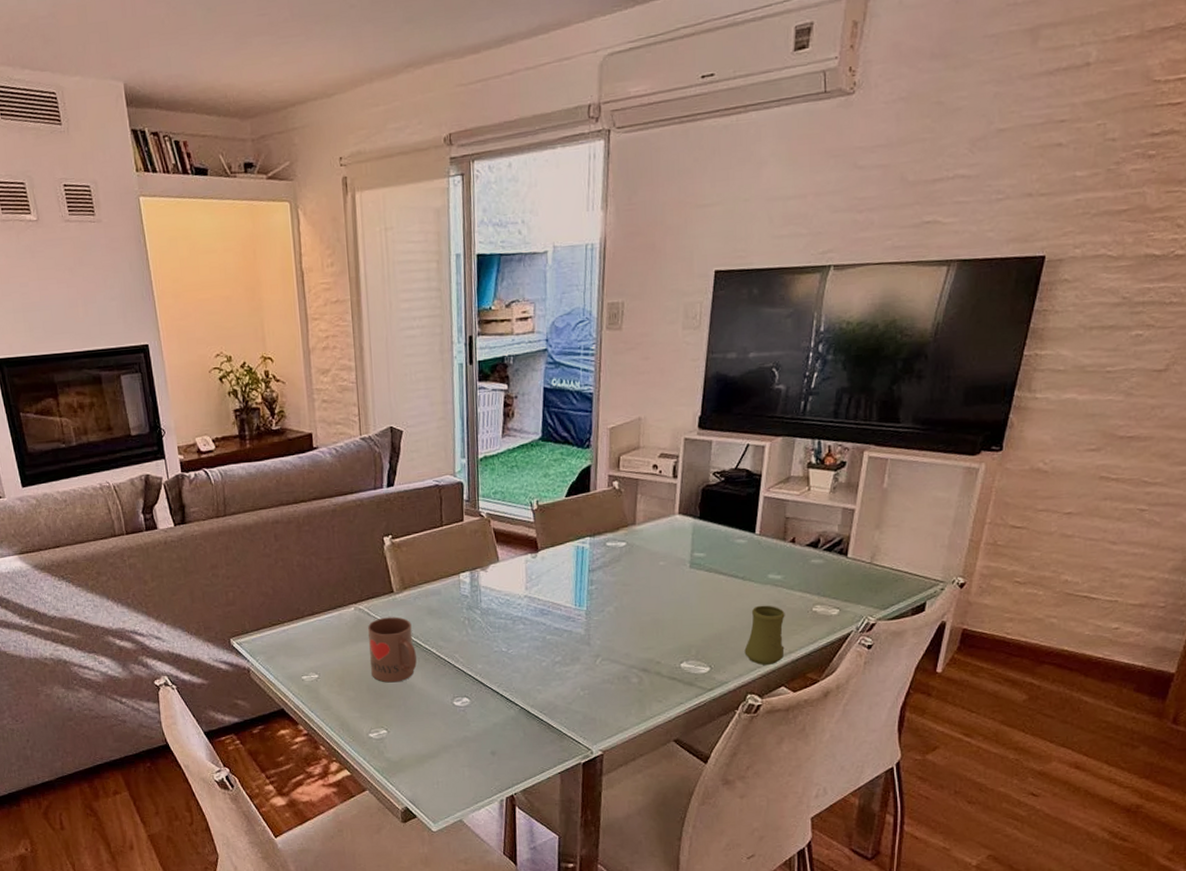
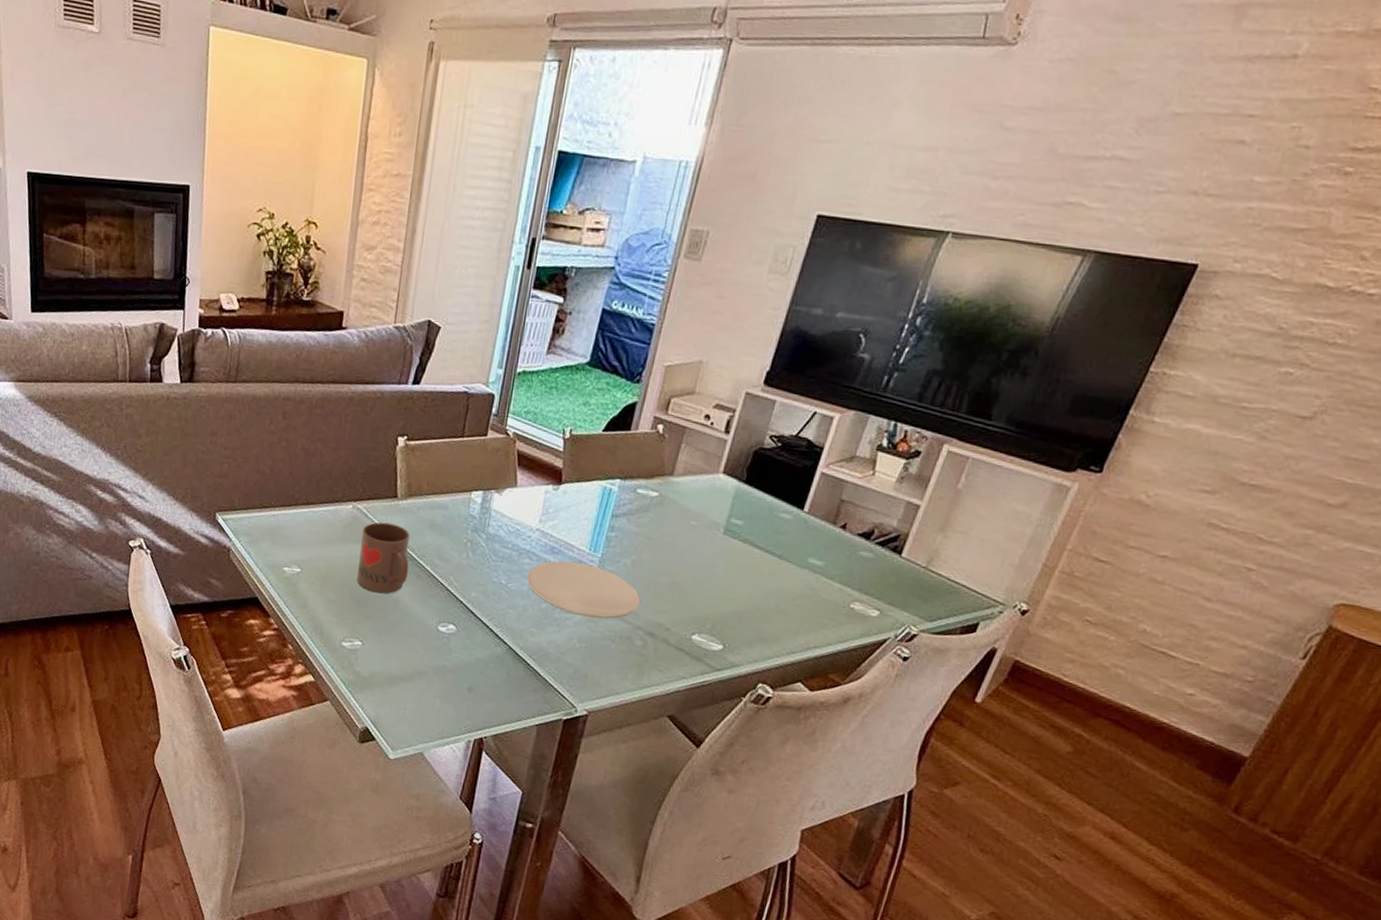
plate: none [524,619,630,667] -> present [526,560,641,619]
cup: present [744,605,785,666] -> none [764,589,819,657]

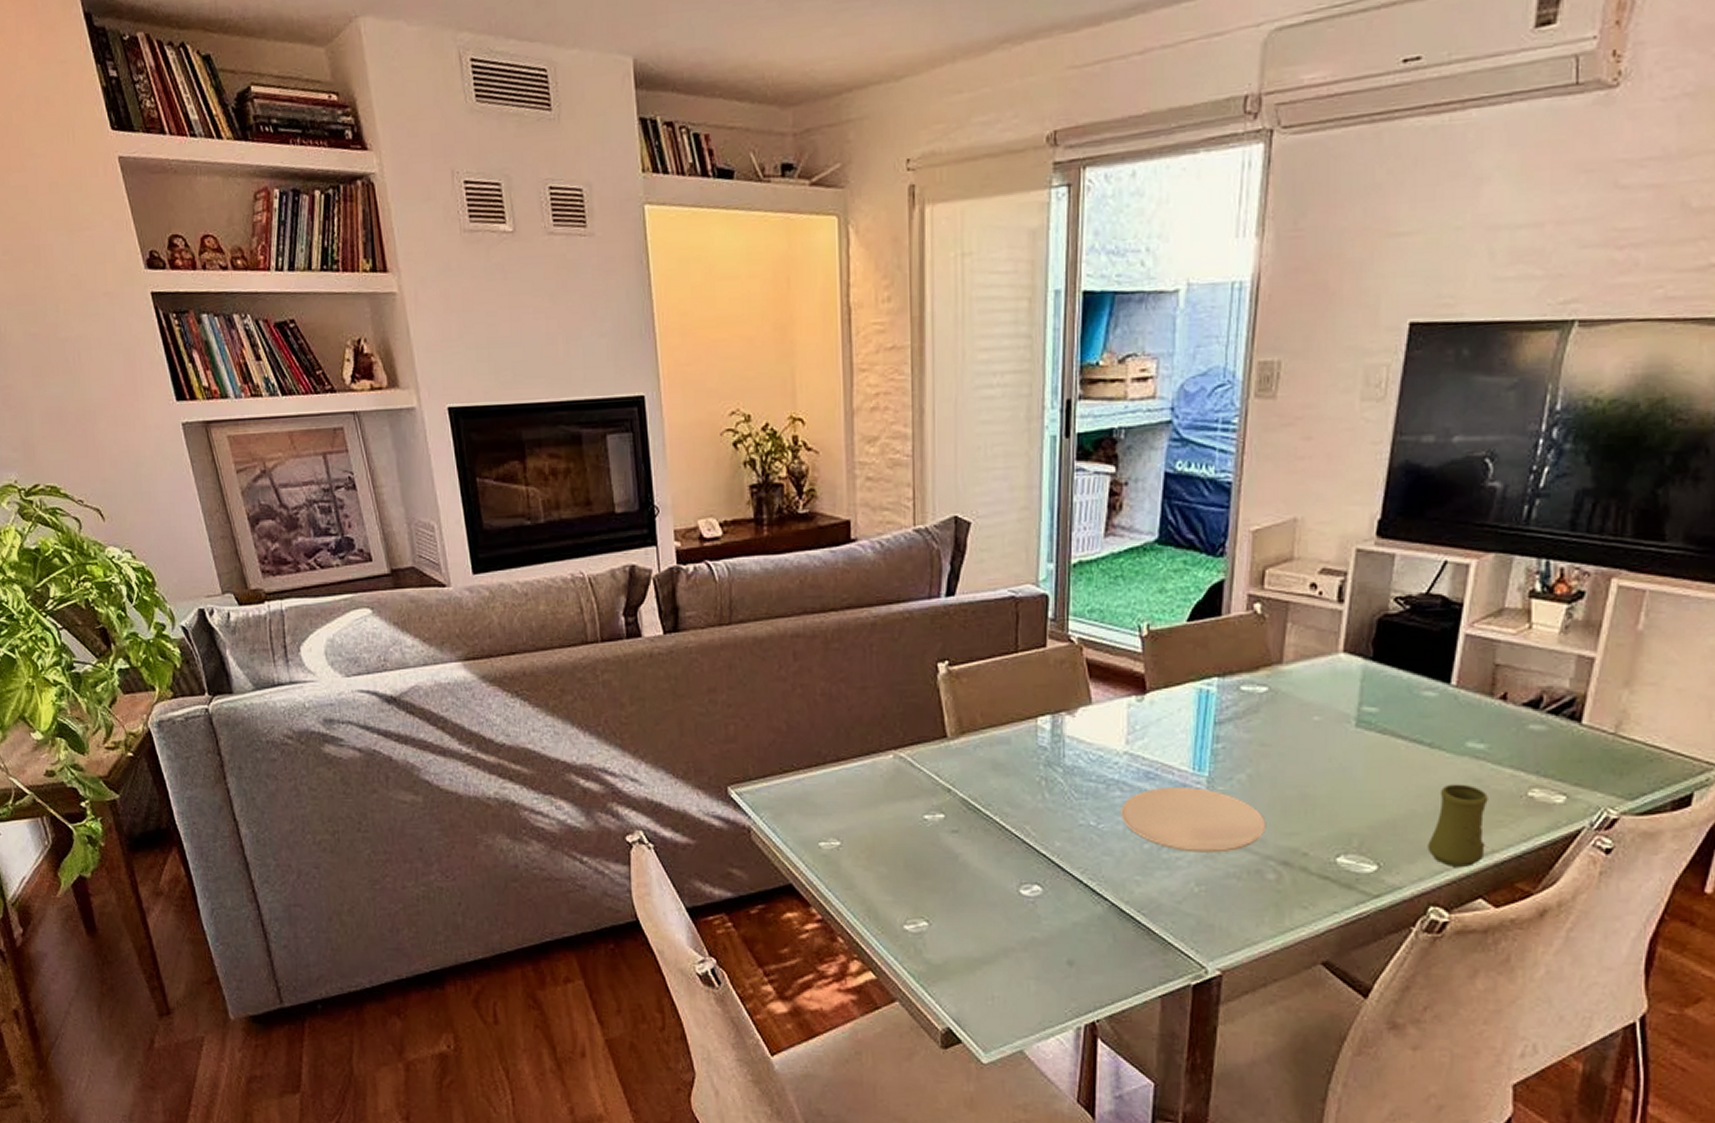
mug: present [357,522,410,594] -> none [909,770,973,859]
cup: none [764,589,819,657] -> present [1427,784,1488,868]

